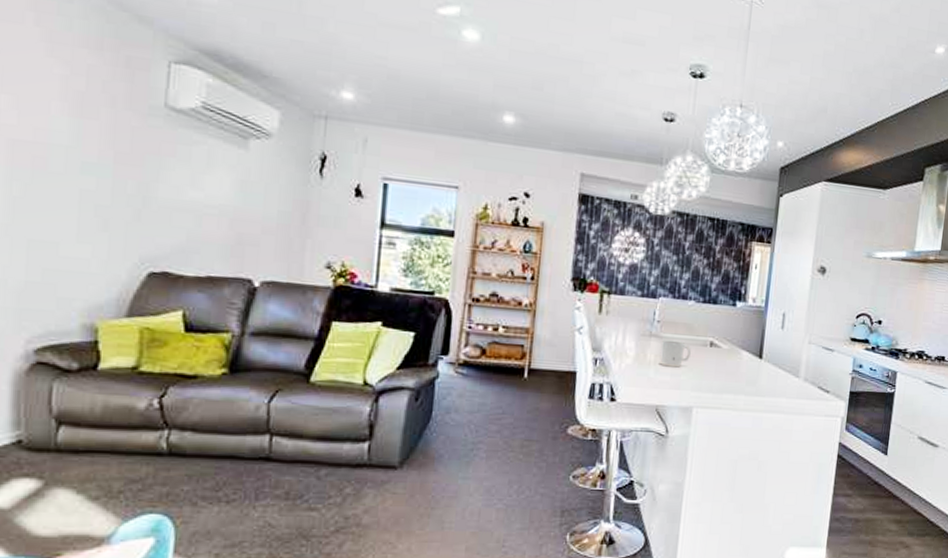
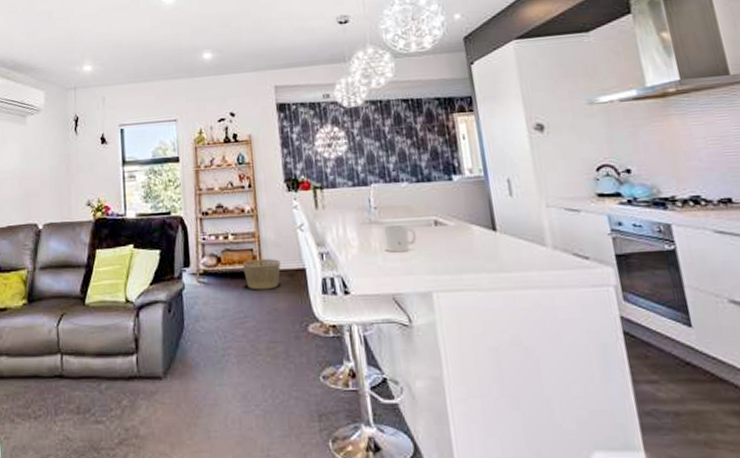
basket: none [509,355,551,389] -> present [243,258,281,290]

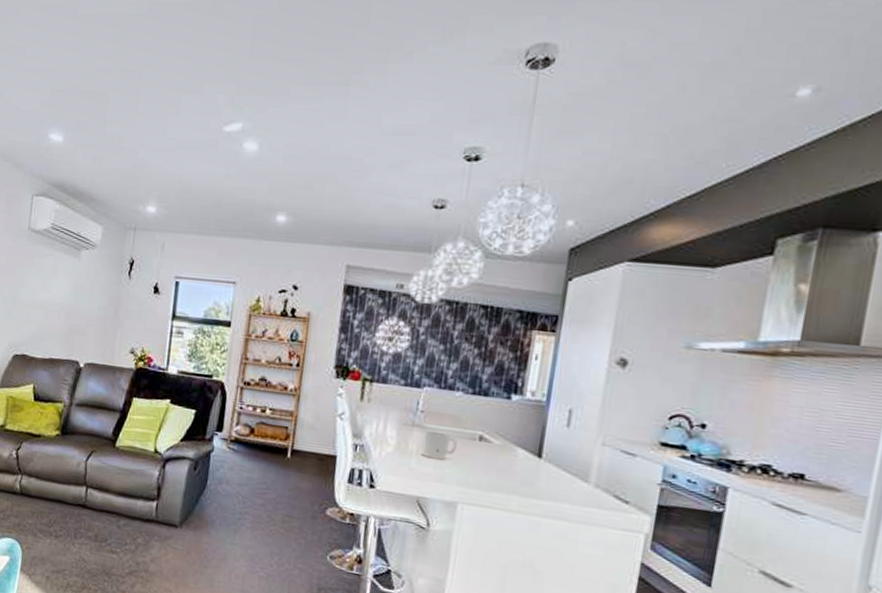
basket: present [243,258,281,290] -> none [274,437,313,469]

